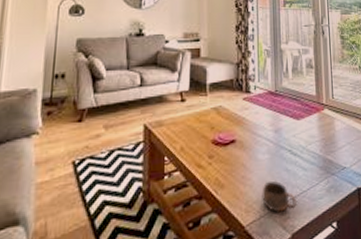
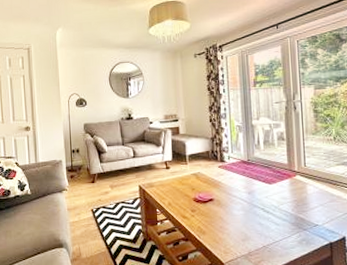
cup: present [262,180,297,213] -> none [238,231,270,256]

